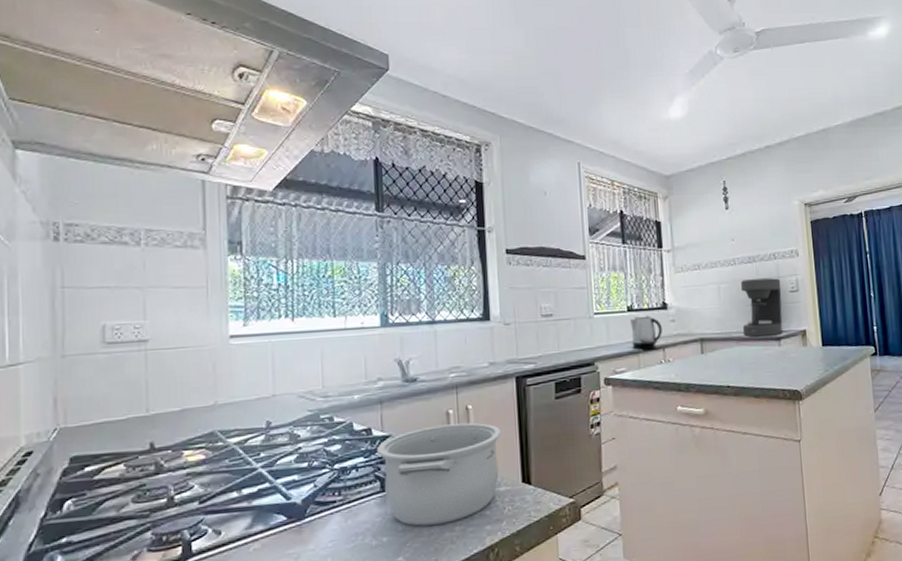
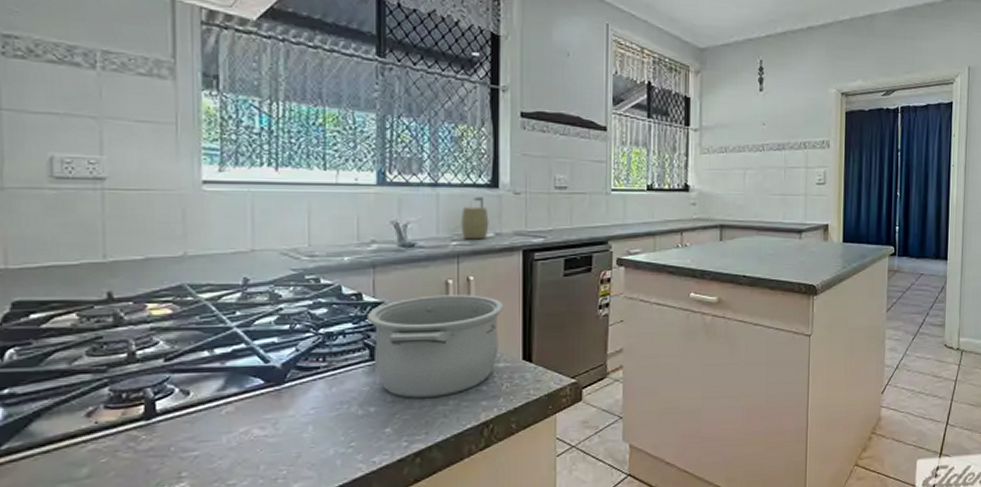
soap dispenser: none [457,330,483,371] -> present [460,197,489,240]
kettle: present [630,314,662,351] -> none [649,195,682,233]
coffee maker: present [740,278,783,338] -> none [764,167,808,229]

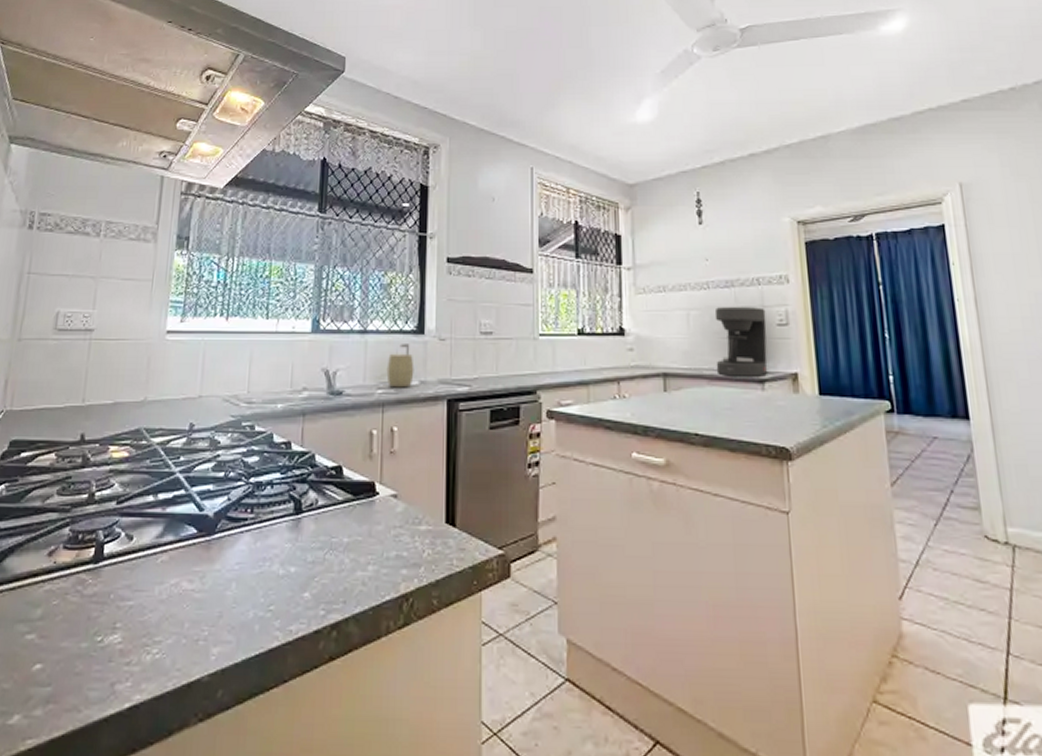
cooking pot: present [366,294,505,398] -> none [293,446,428,560]
coffee maker: none [764,167,808,229] -> present [714,307,767,378]

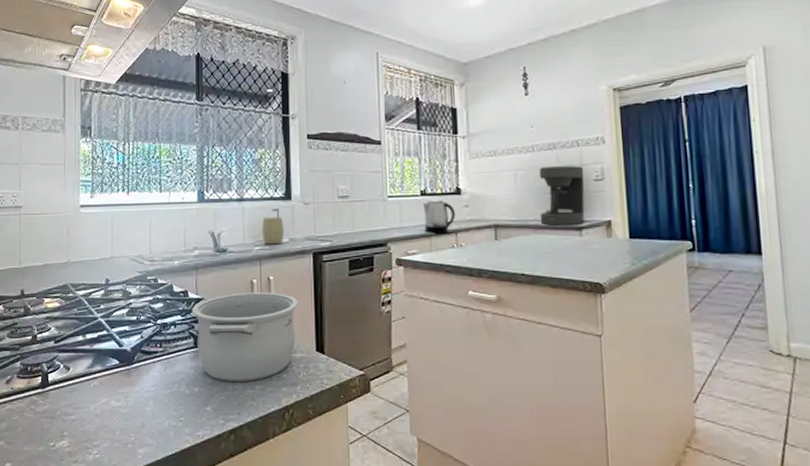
cooking pot: none [293,446,428,560] -> present [191,292,300,381]
kettle: none [580,340,618,382] -> present [423,199,455,234]

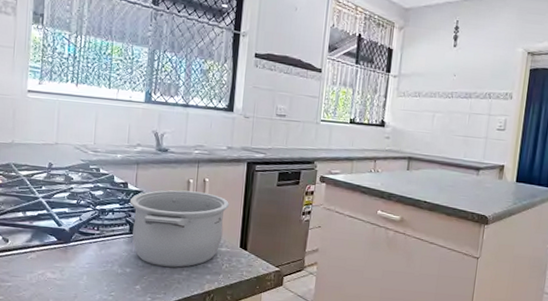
soap dispenser: present [261,208,285,245] -> none [202,117,224,151]
kettle: present [423,199,455,234] -> none [348,128,377,160]
coffee maker: present [538,166,585,227] -> none [447,112,491,167]

